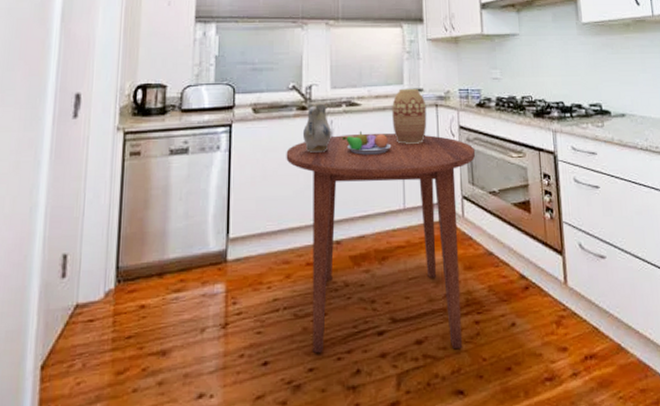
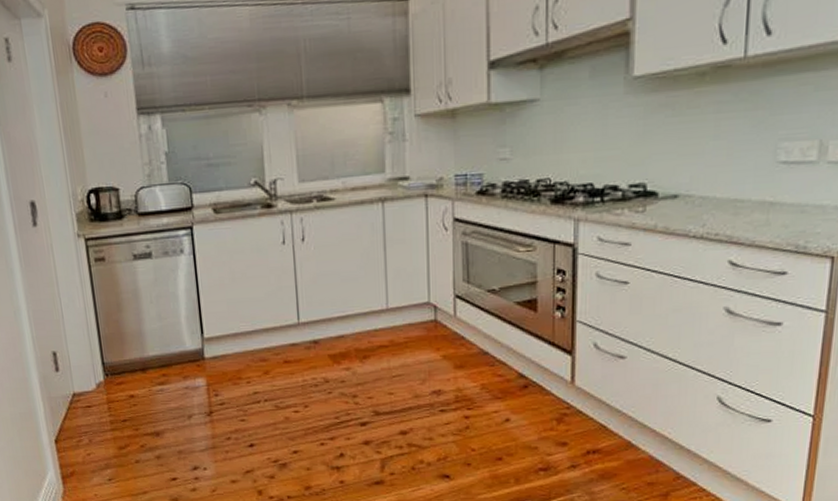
dining table: present [286,132,476,354] -> none [253,229,473,439]
ceramic pitcher: present [302,102,331,154] -> none [269,198,302,254]
fruit bowl: present [342,130,392,155] -> none [314,228,372,254]
vase: present [392,88,427,144] -> none [371,176,414,241]

